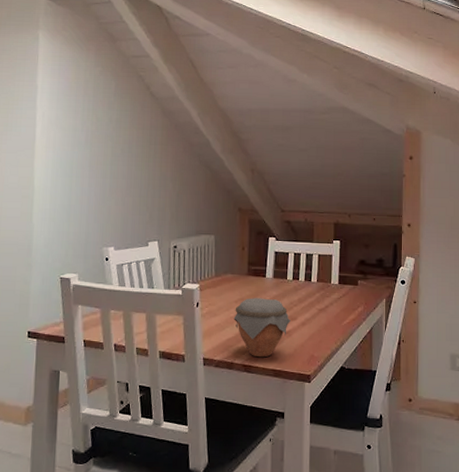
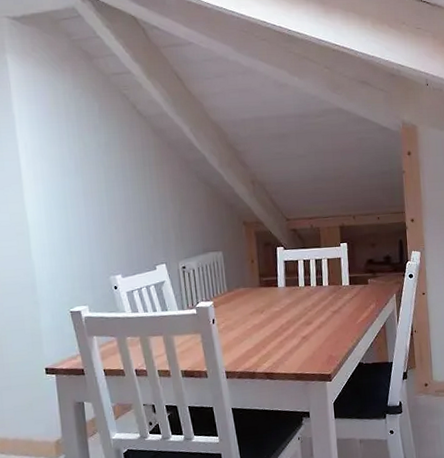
jar: present [233,298,291,358] -> none [251,307,307,364]

